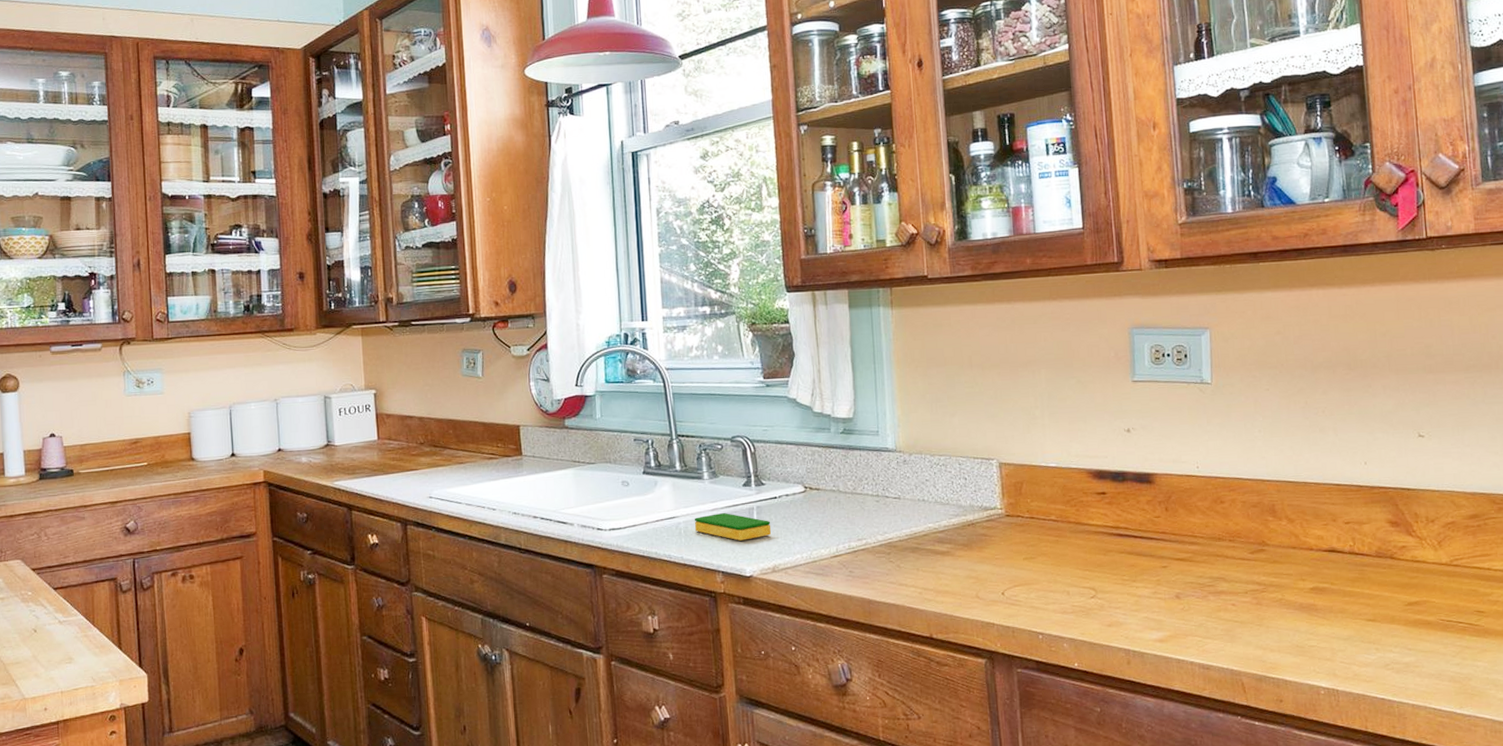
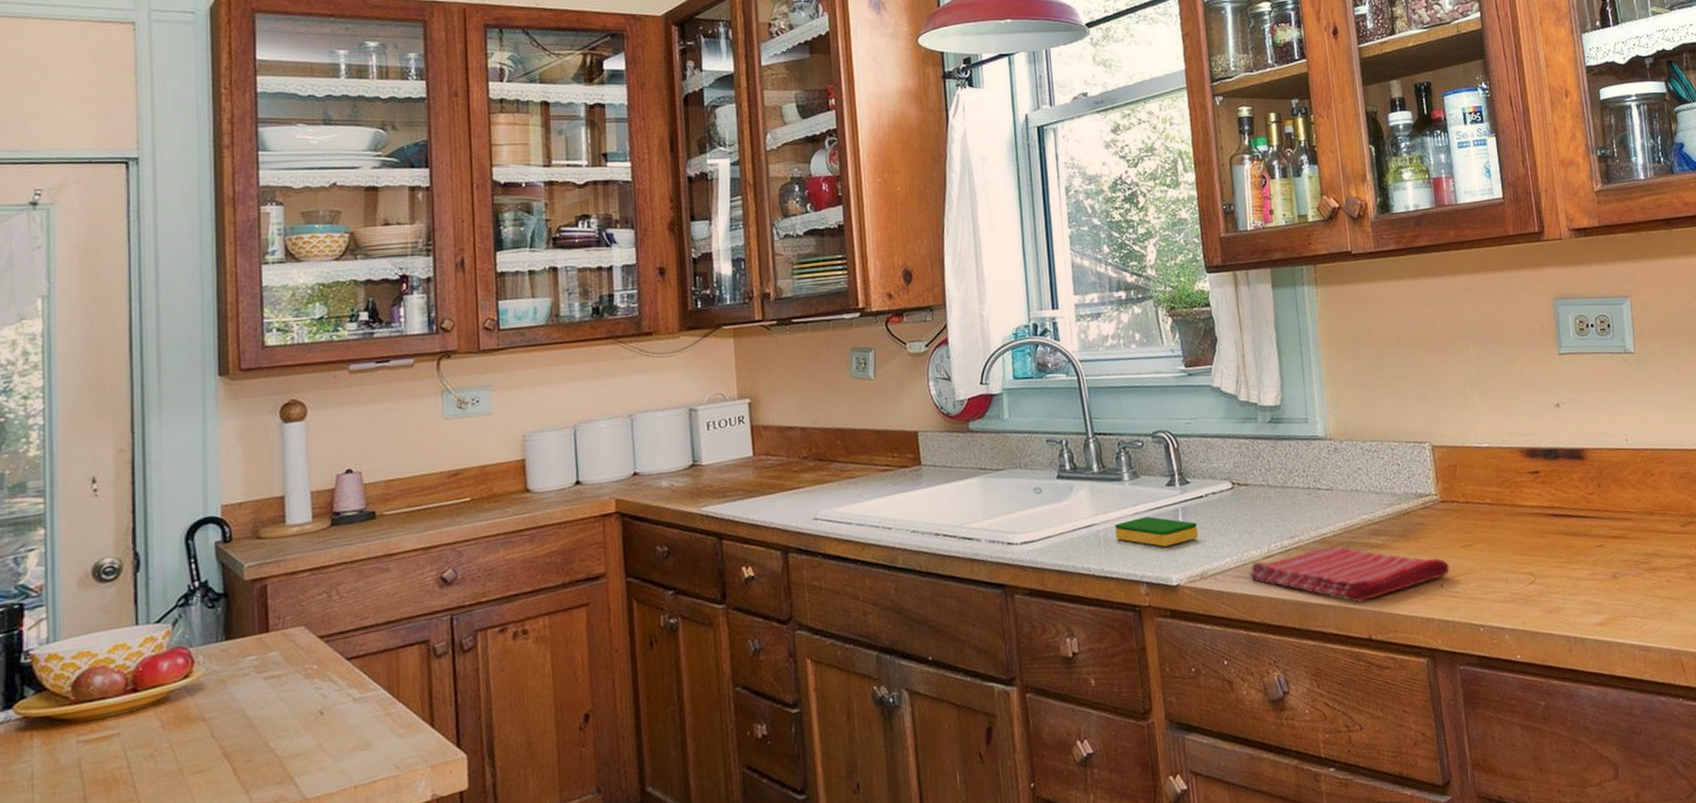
dish towel: none [817,550,1012,604] -> present [1249,545,1450,603]

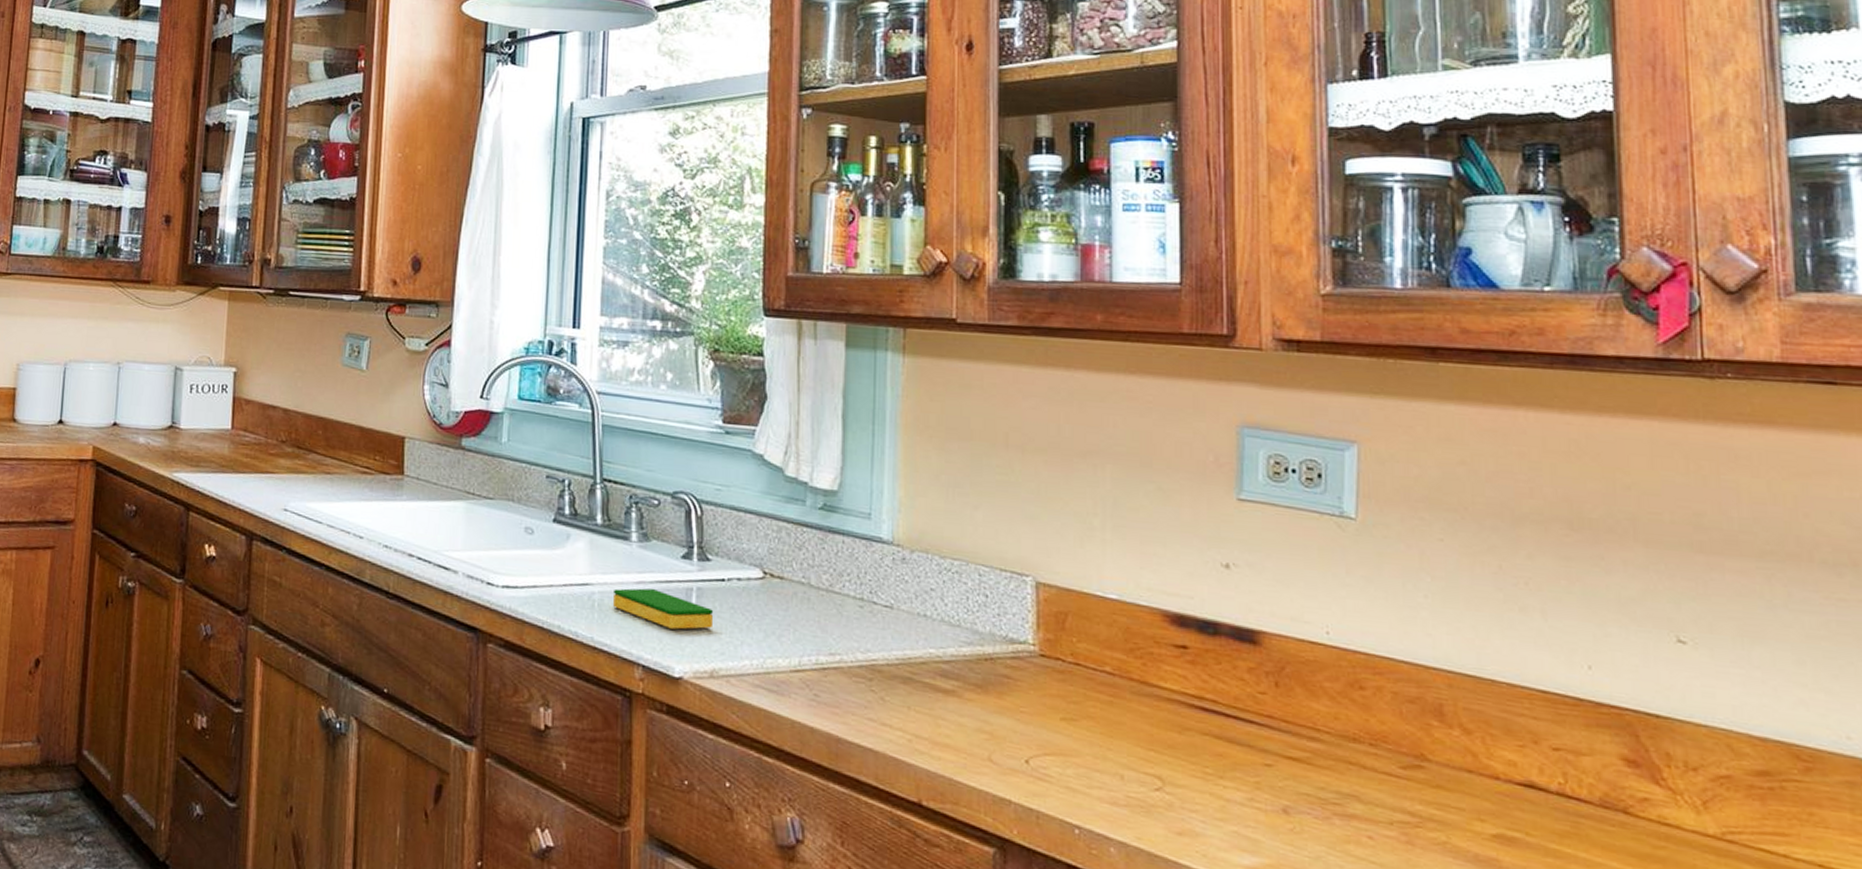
dish towel: present [1249,545,1450,603] -> none [770,673,1041,756]

